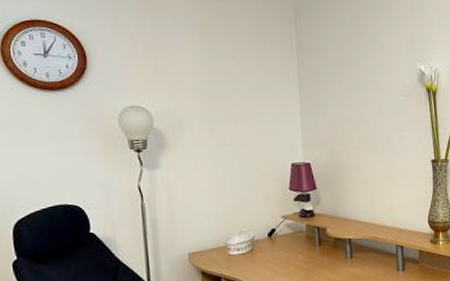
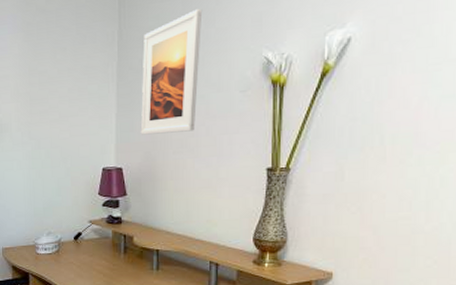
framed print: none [319,25,371,132] -> present [140,8,203,135]

